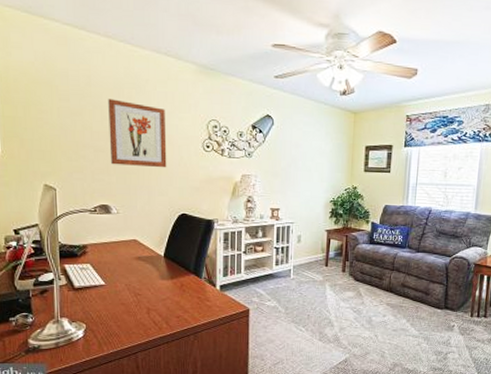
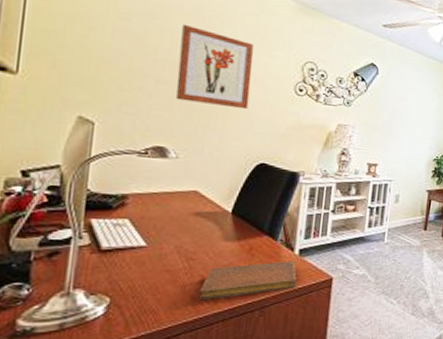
notebook: none [147,295,220,326] -> present [199,260,297,299]

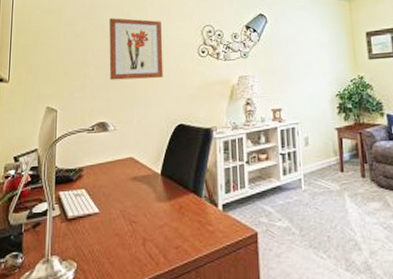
notebook: present [199,260,297,299] -> none [143,216,224,261]

